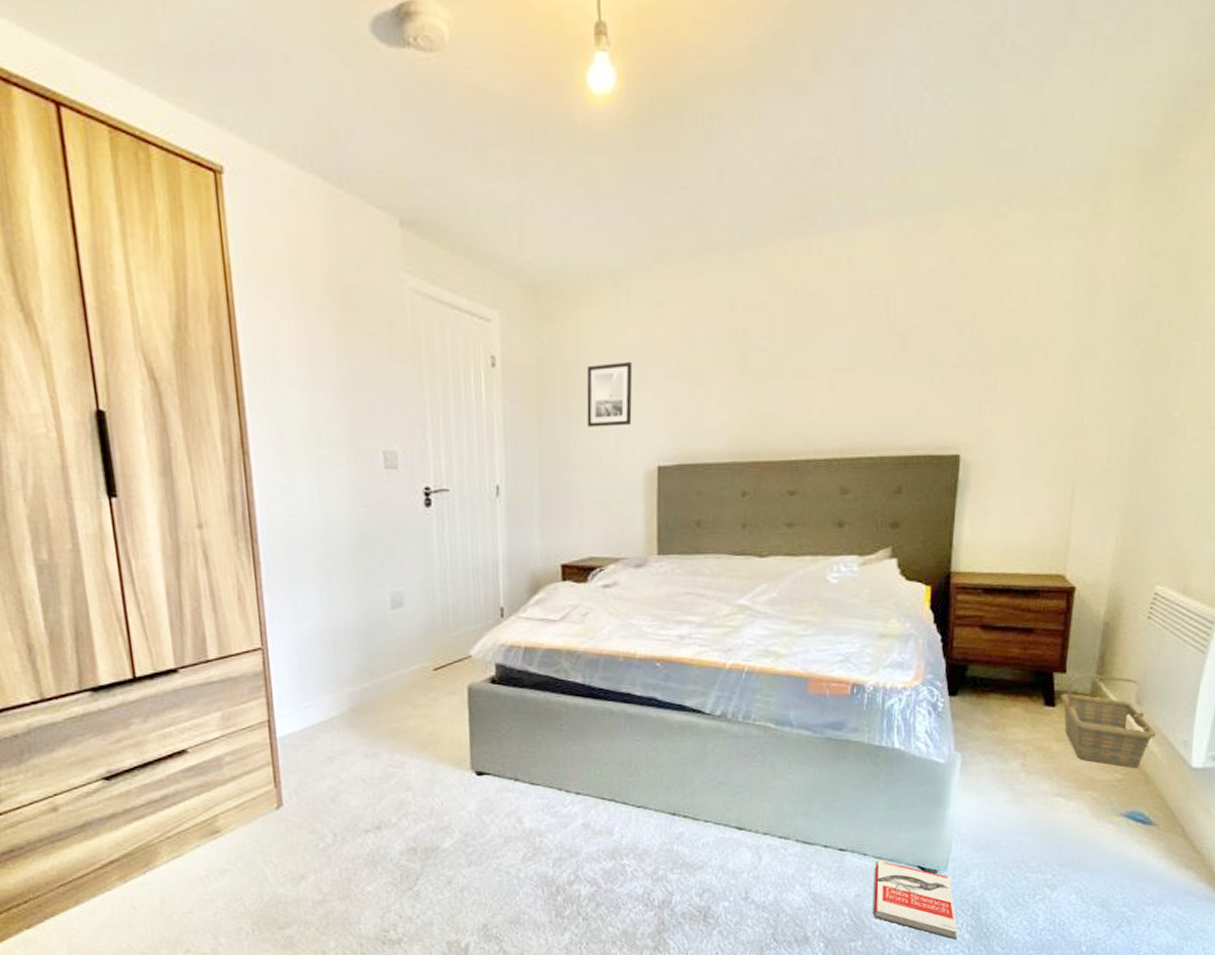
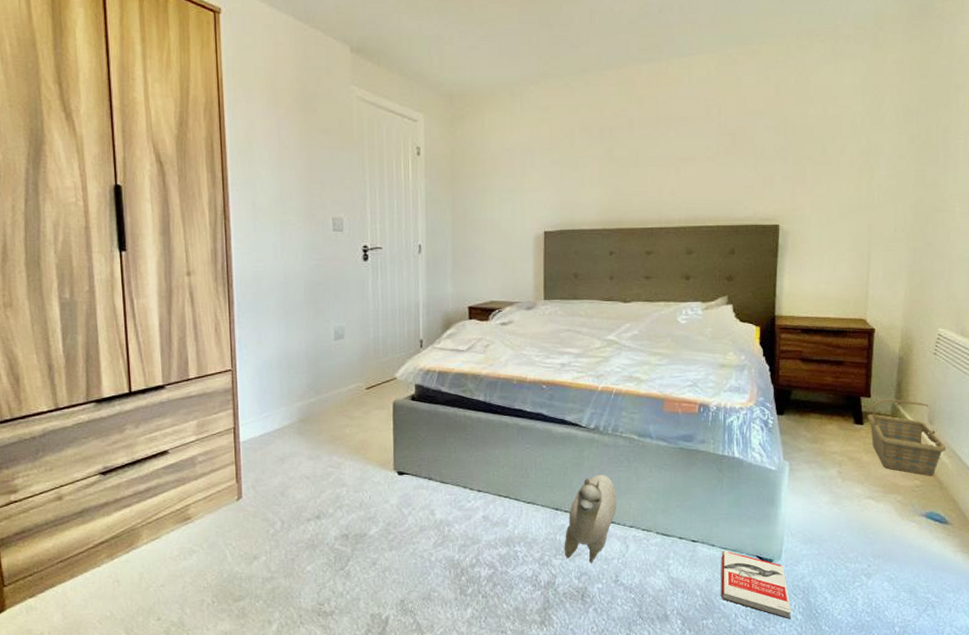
wall art: present [586,361,633,427] -> none [489,152,525,201]
plush toy: none [682,771,749,878] -> present [564,474,617,563]

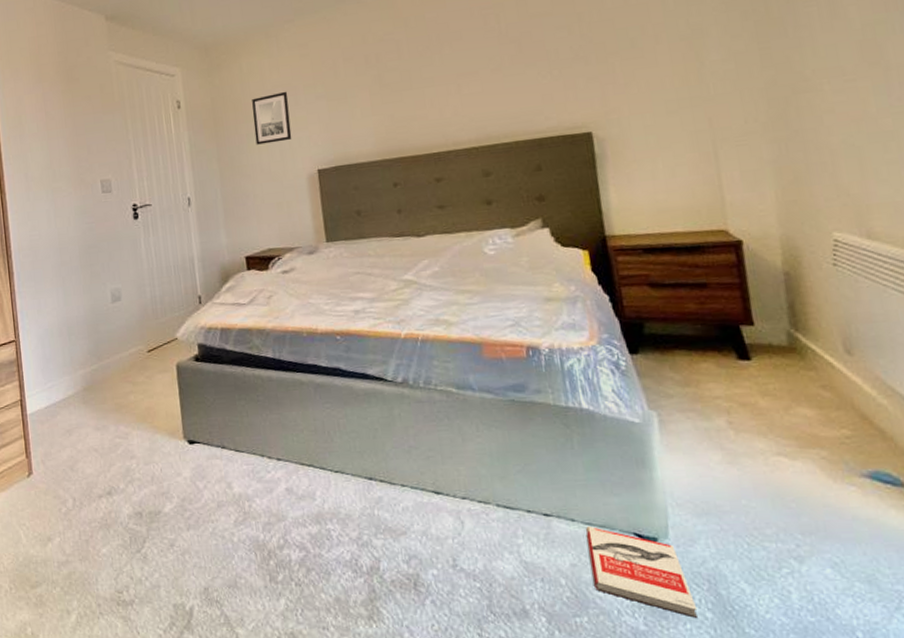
wall art: none [489,152,525,201] -> present [252,91,292,145]
plush toy: present [564,474,617,563] -> none [384,435,443,544]
basket: present [867,398,948,477] -> none [754,324,882,424]

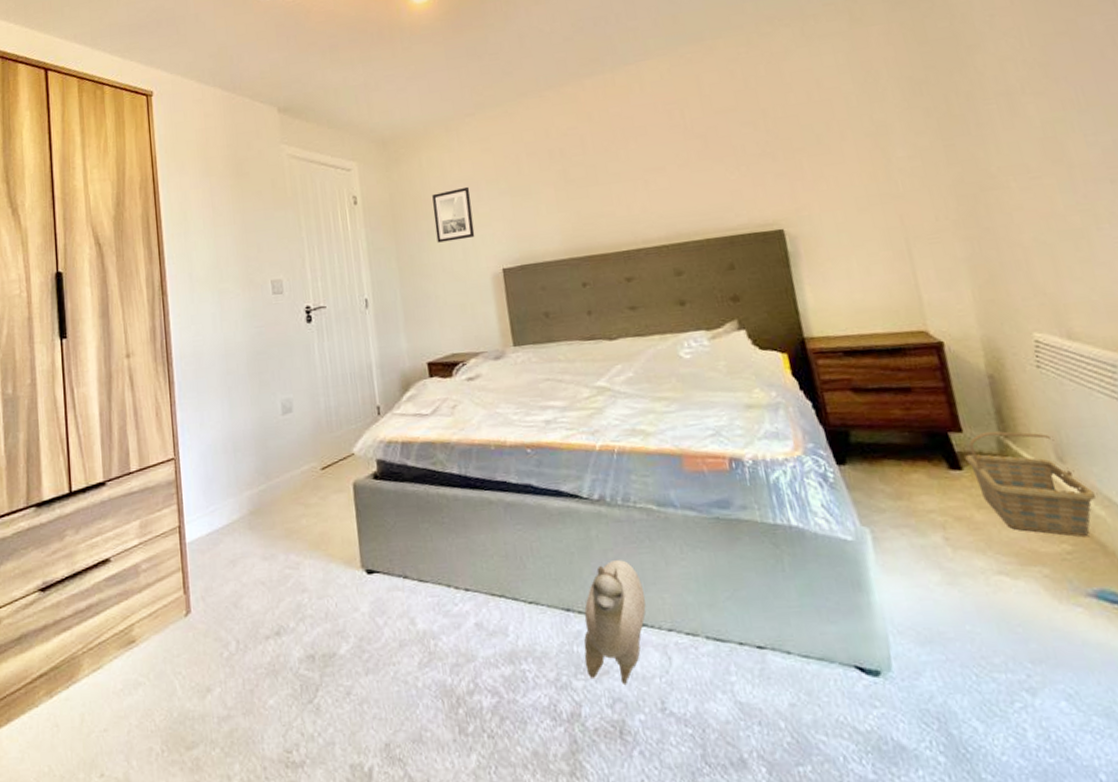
plush toy: none [384,435,443,544] -> present [584,559,646,684]
book: present [586,526,698,618] -> none [803,659,929,763]
basket: none [754,324,882,424] -> present [965,431,1098,538]

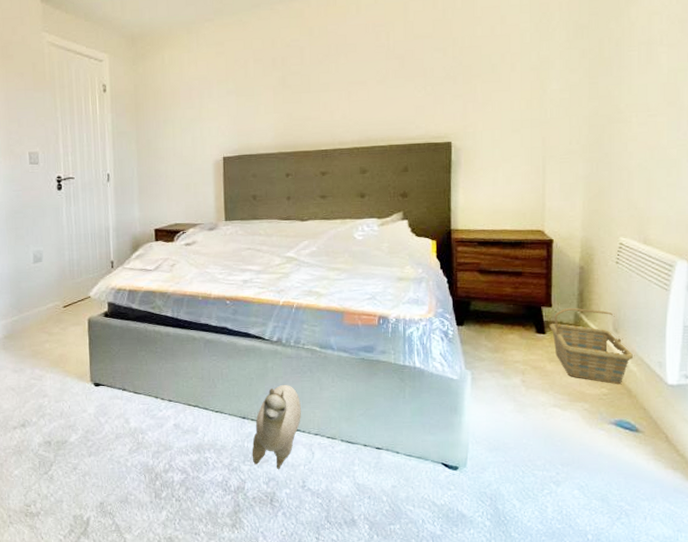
wall art: present [432,186,475,243] -> none [170,84,203,131]

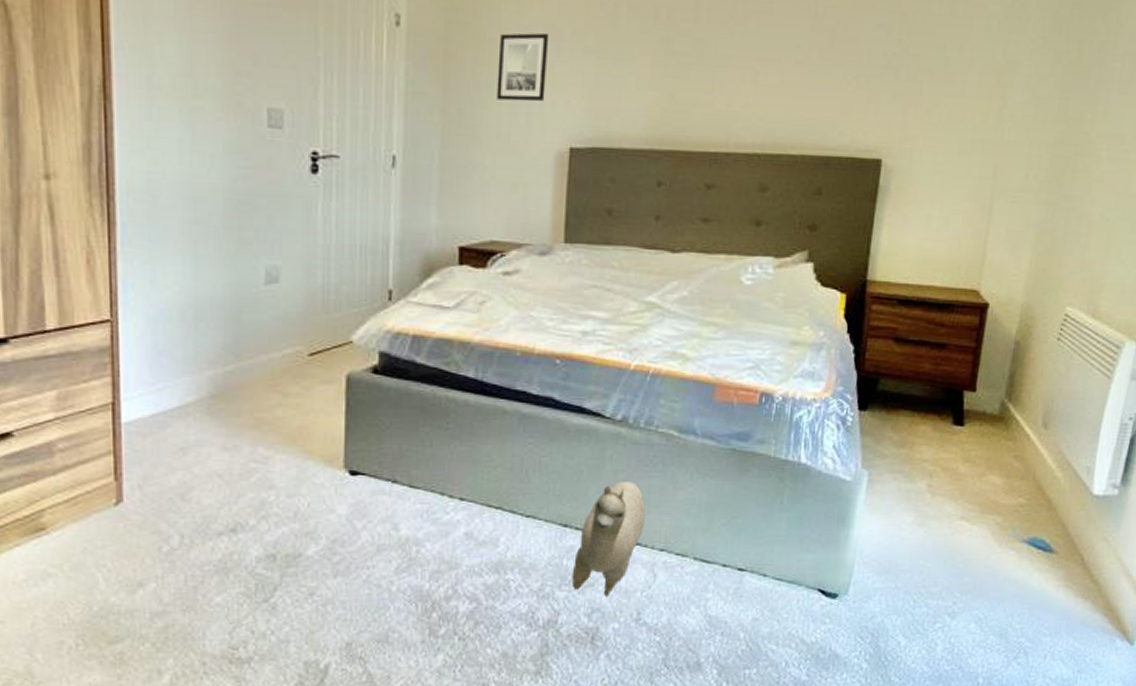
wall art: none [170,84,203,131] -> present [496,32,550,102]
basket: present [549,307,635,385] -> none [969,393,1062,494]

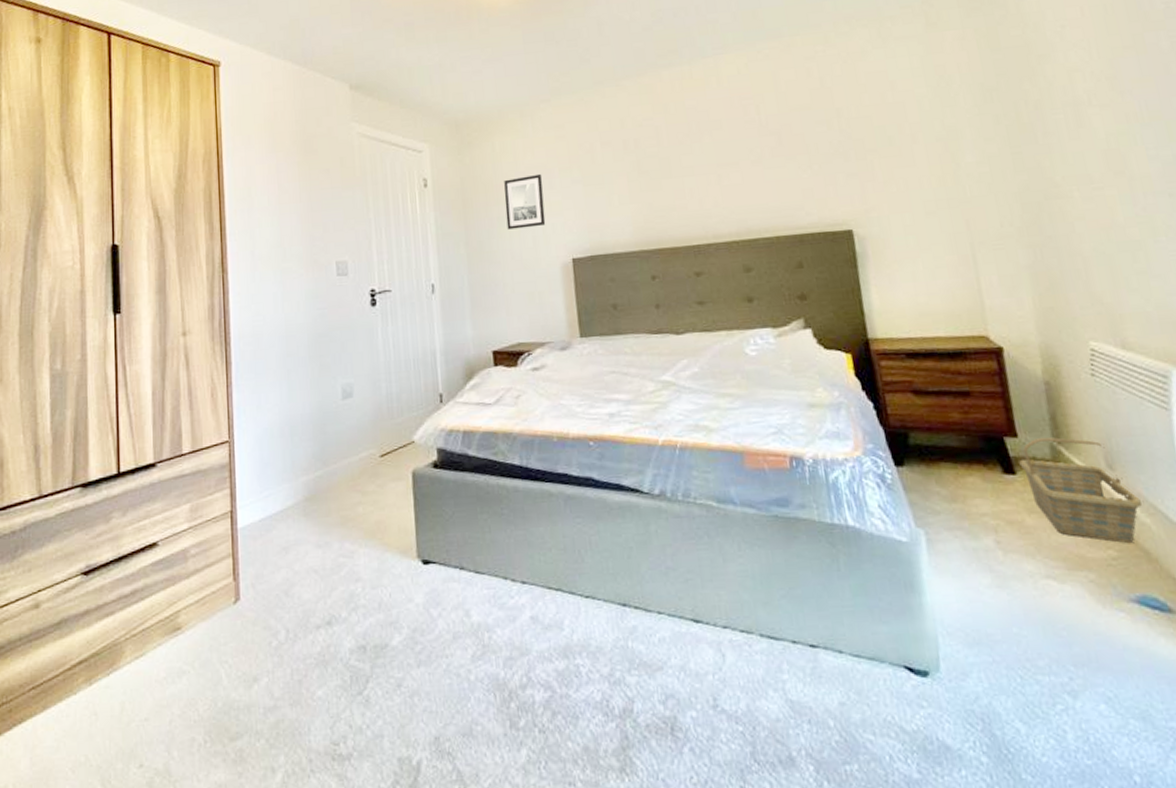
plush toy: present [571,480,646,596] -> none [639,555,702,681]
basket: none [969,393,1062,494] -> present [1019,437,1144,544]

